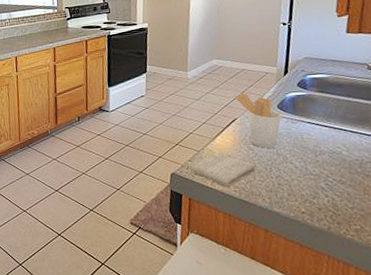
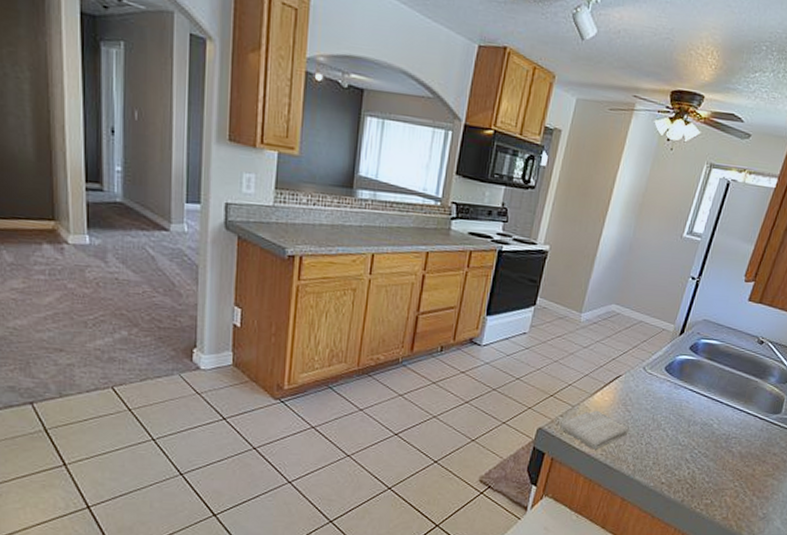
utensil holder: present [235,93,281,148] -> none [625,348,667,412]

